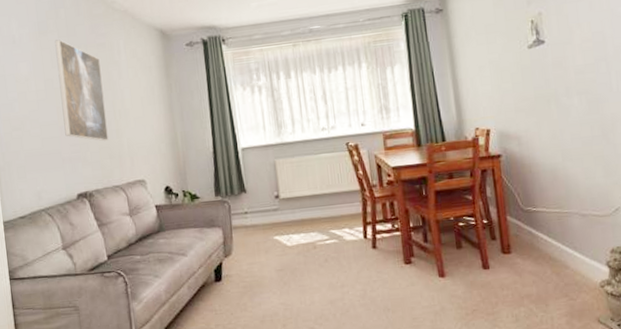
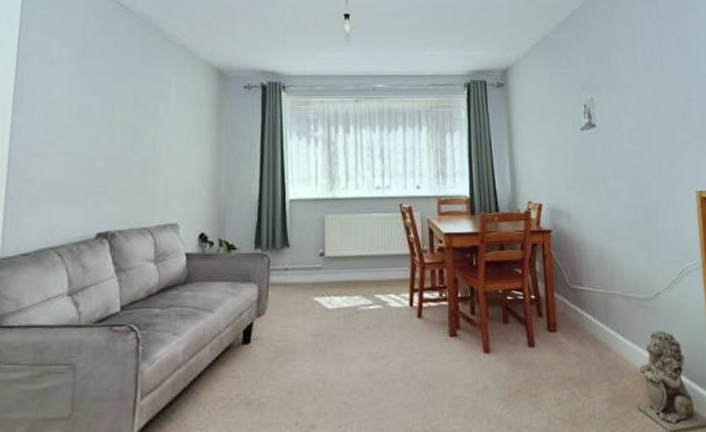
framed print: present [55,39,109,142] -> none [93,65,146,178]

